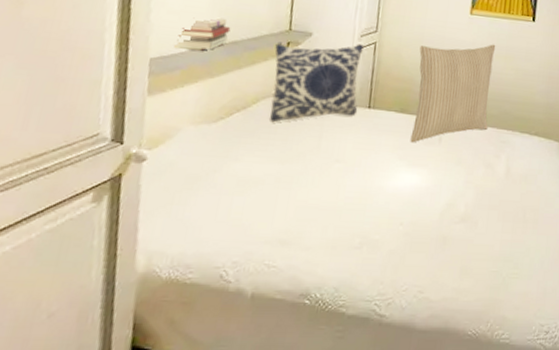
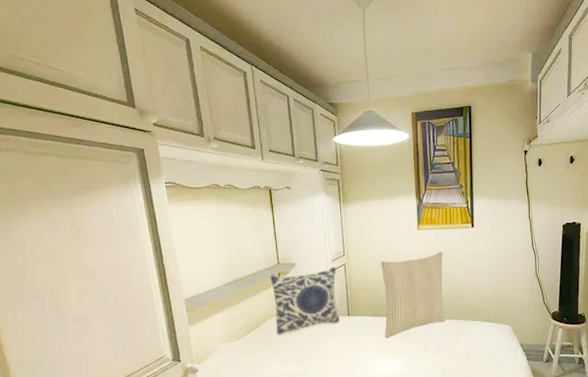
books: present [174,17,231,51] -> none [199,262,236,290]

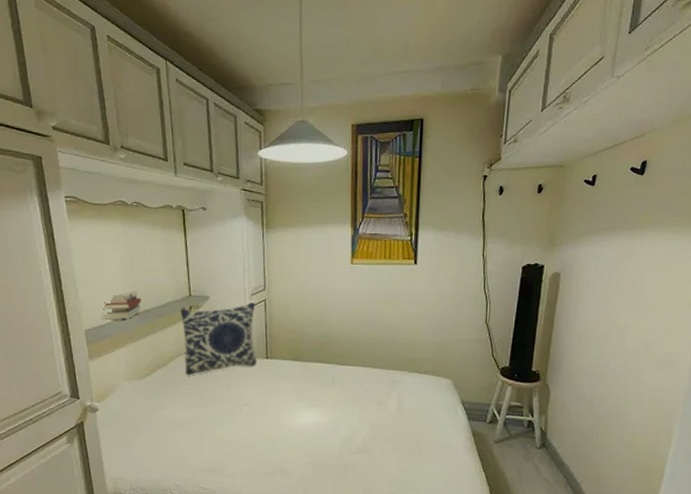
books: none [199,262,236,290] -> present [101,291,142,321]
pillow: present [381,251,446,339] -> none [306,290,379,387]

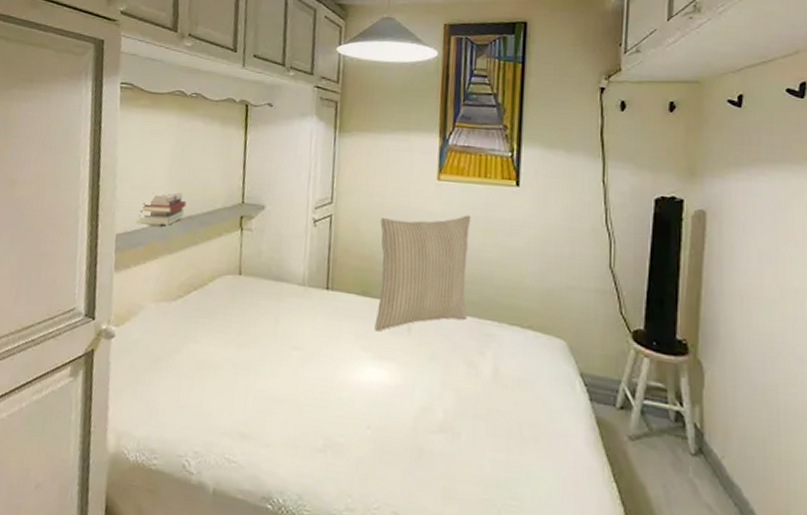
cushion: present [180,302,257,376] -> none [226,217,318,303]
pillow: none [306,290,379,387] -> present [374,215,471,332]

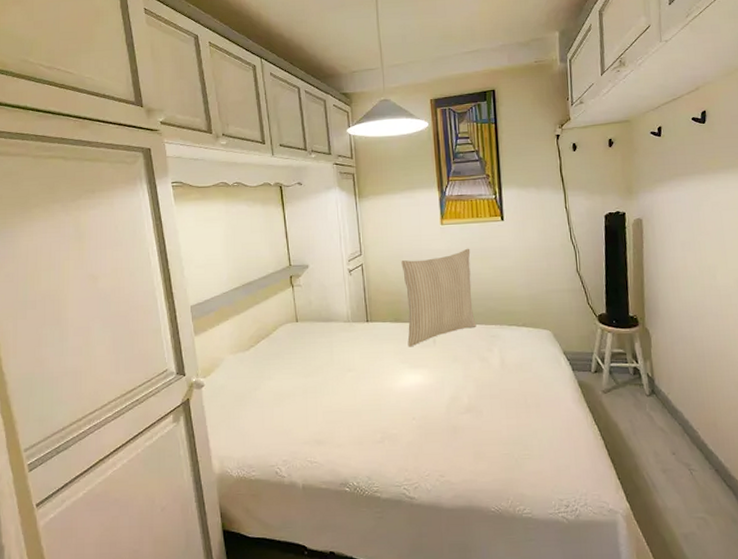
books: present [136,192,187,226] -> none [206,265,244,296]

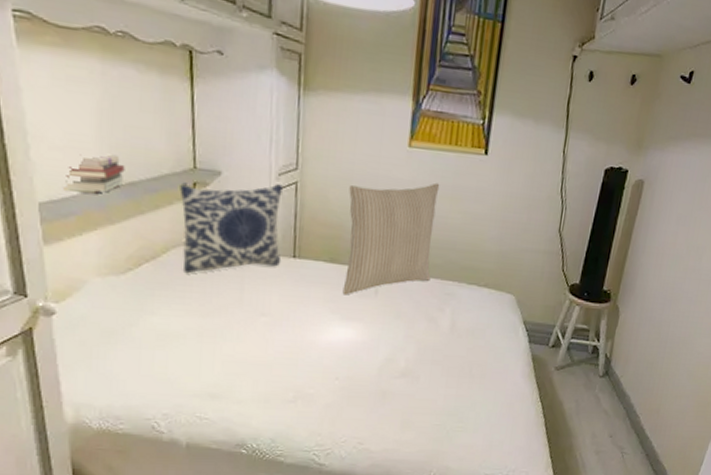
books: none [206,265,244,296] -> present [63,154,125,194]
cushion: none [281,268,358,345] -> present [180,184,283,274]

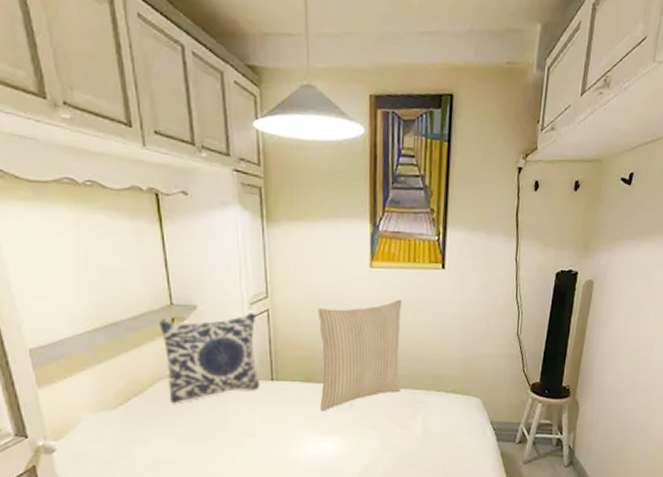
books: present [63,154,125,194] -> none [51,298,107,337]

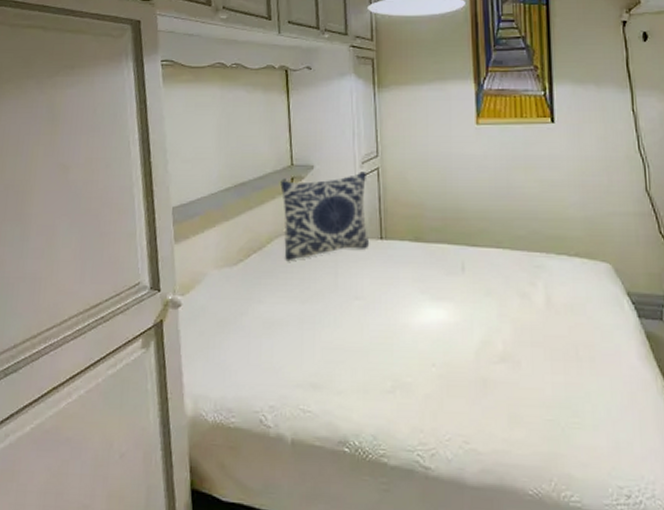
pillow: present [318,299,402,411] -> none [426,154,516,274]

